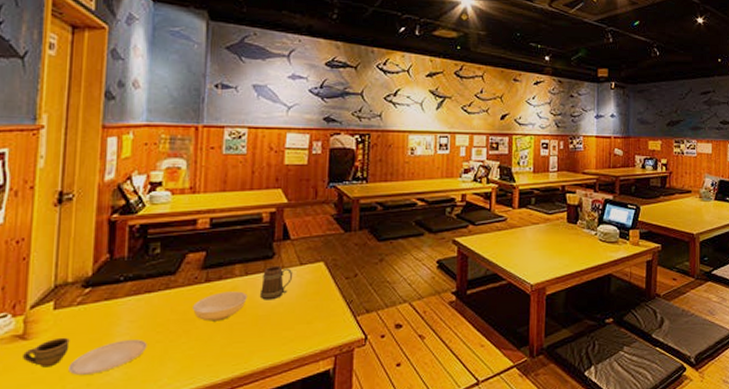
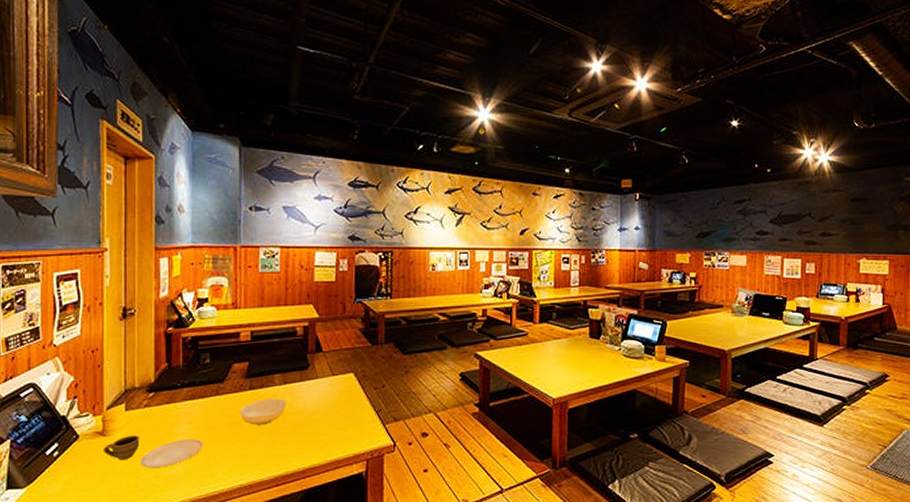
beer mug: present [259,265,292,300] -> none [297,376,325,407]

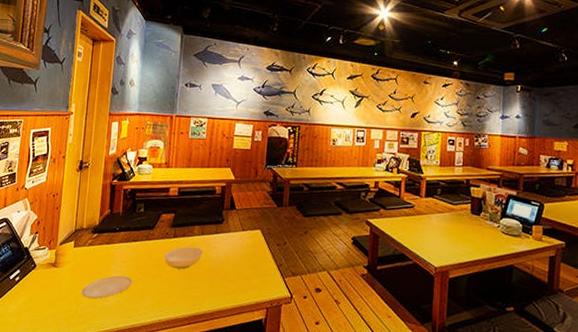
cup: present [102,435,140,460] -> none [53,268,83,289]

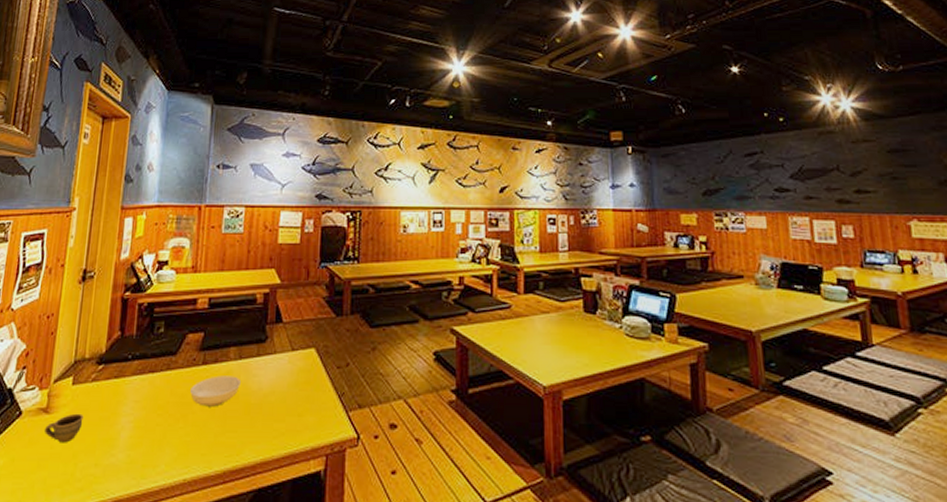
cup: none [53,268,83,289] -> present [44,413,84,443]
plate: present [81,275,133,299] -> none [80,421,149,454]

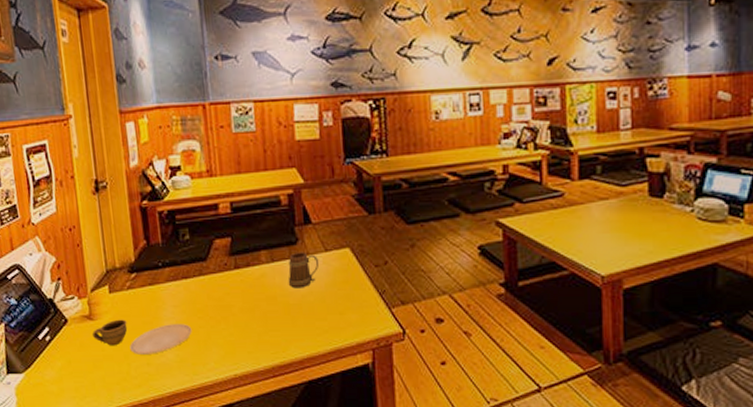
plate: none [80,421,149,454] -> present [130,324,192,354]
bowl: present [190,375,241,407] -> none [227,278,277,309]
beer mug: none [252,350,284,387] -> present [288,252,319,288]

